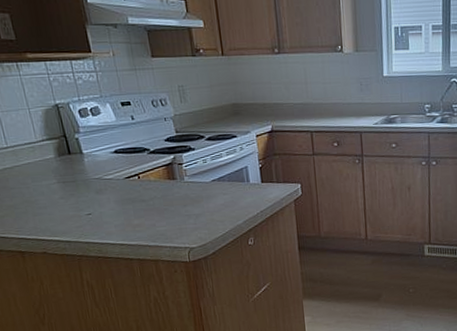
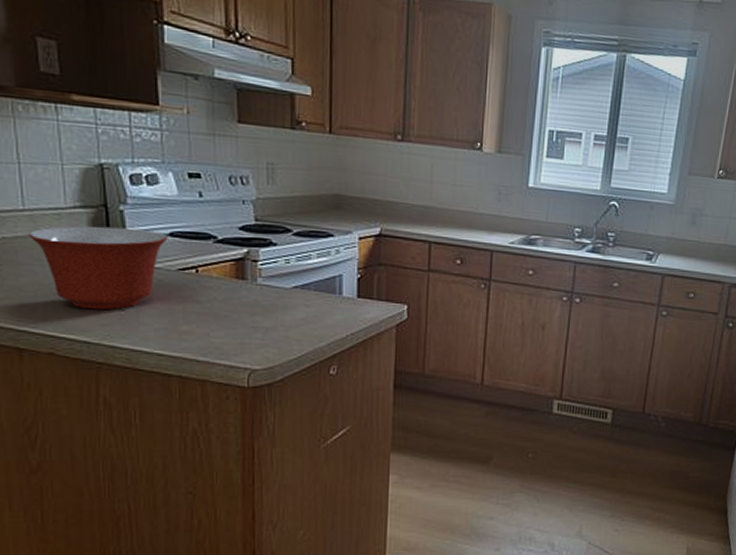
mixing bowl: none [13,150,114,217] -> present [28,226,168,310]

